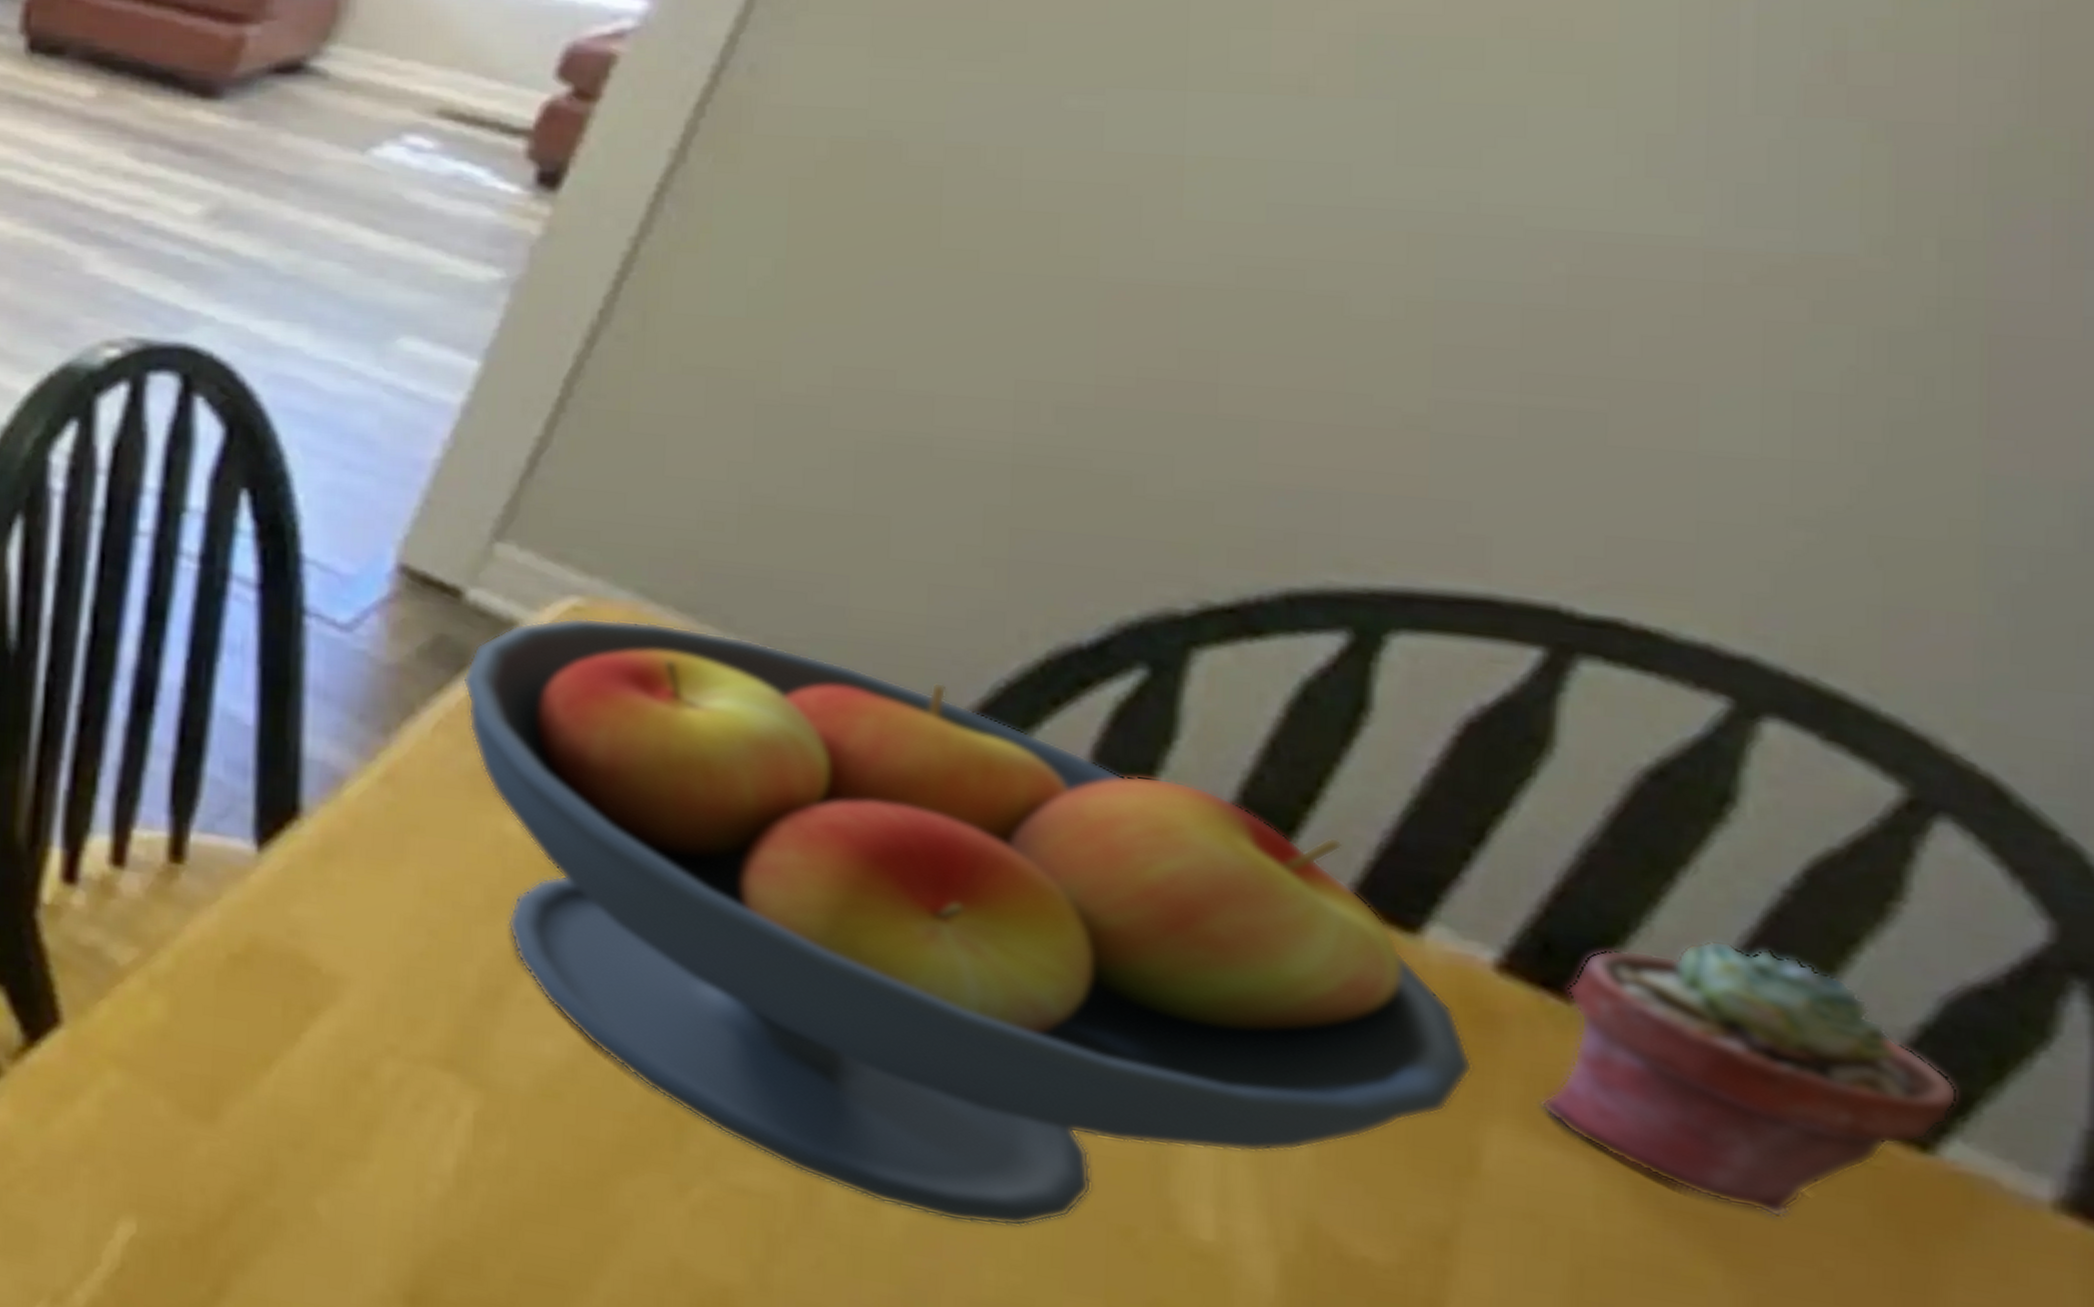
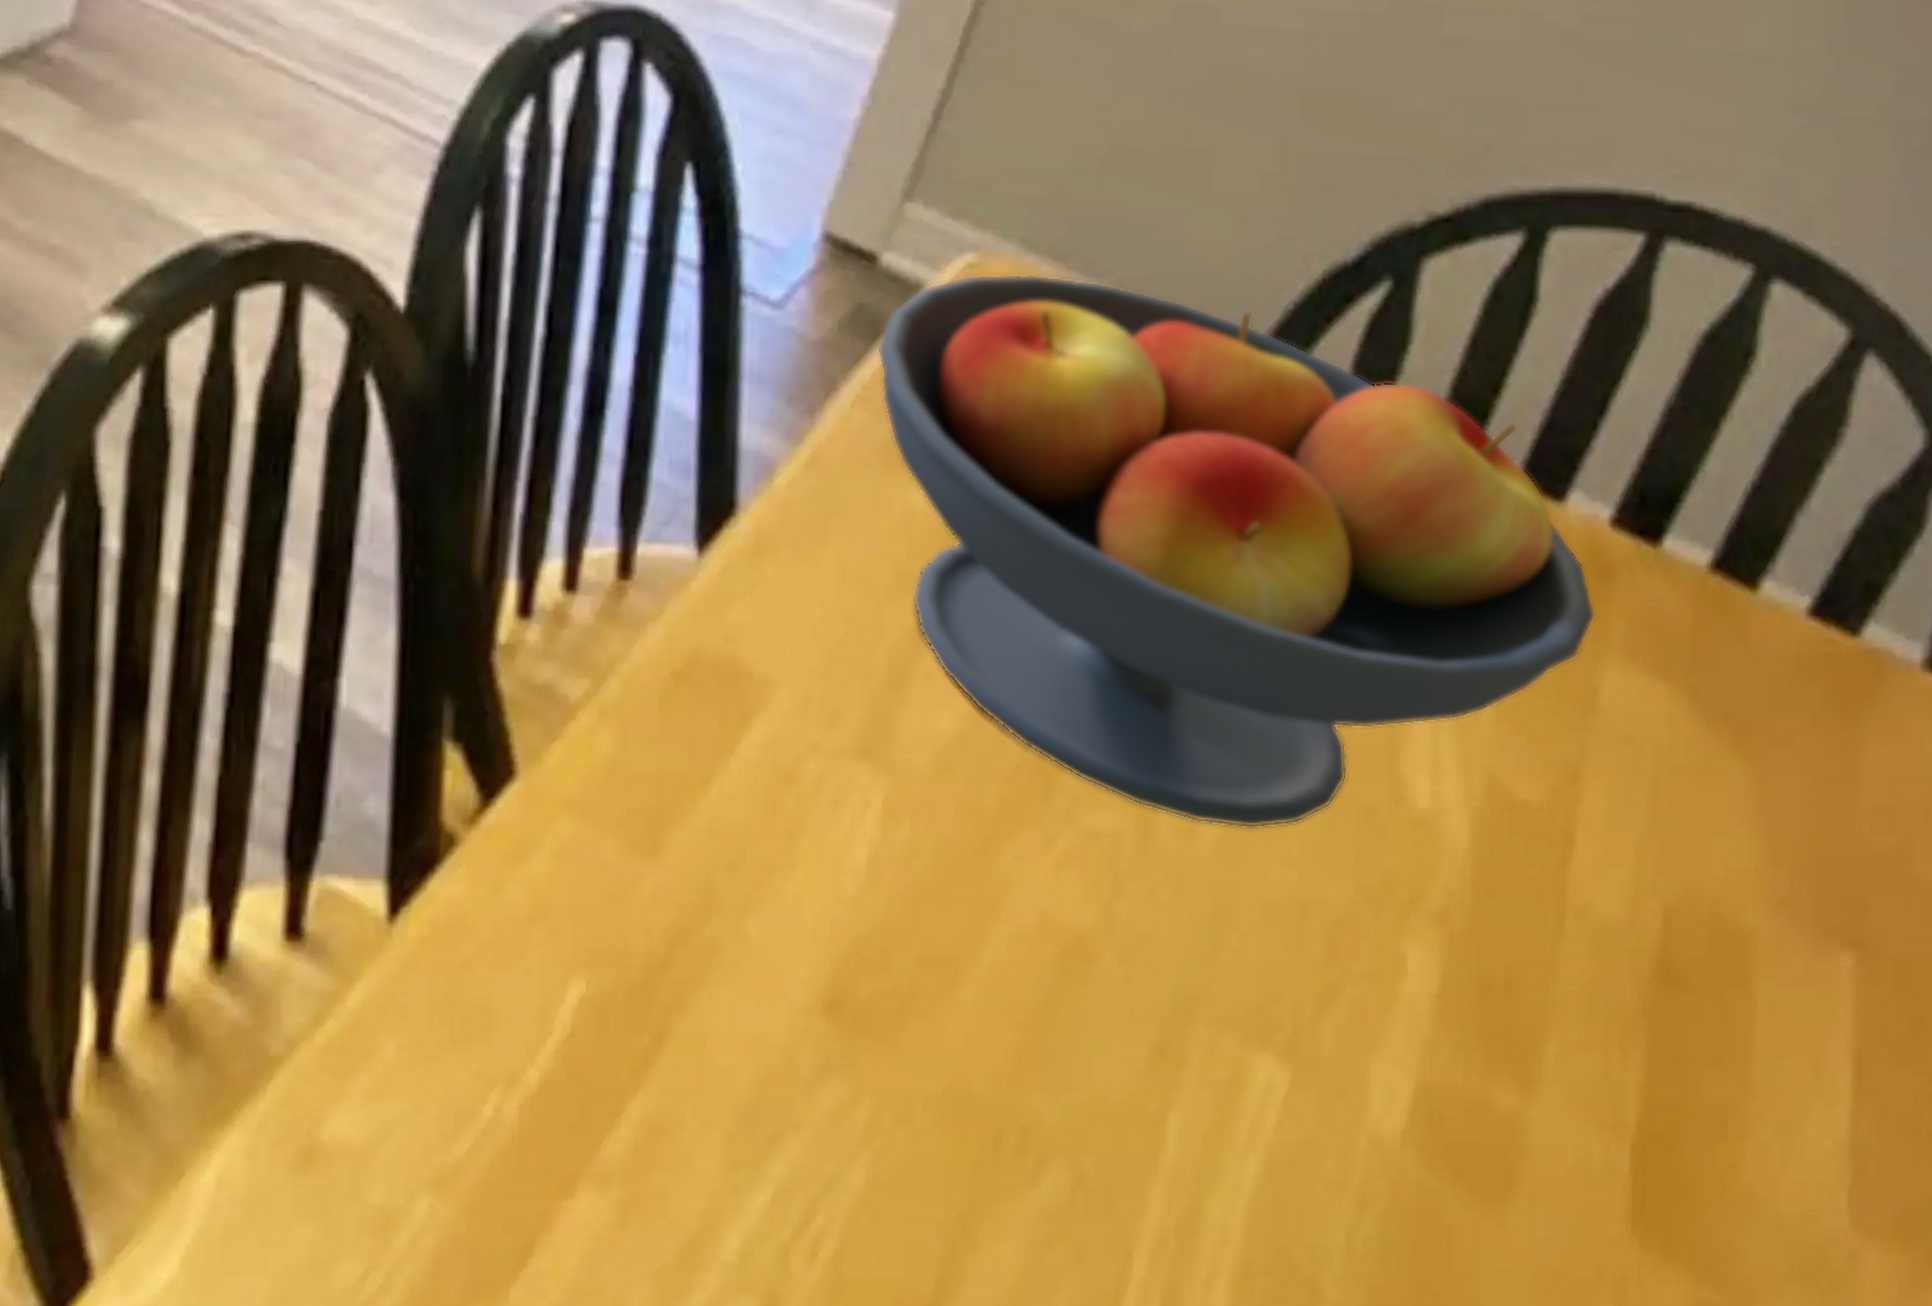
potted succulent: present [1540,940,1960,1218] -> none [1636,477,1874,709]

